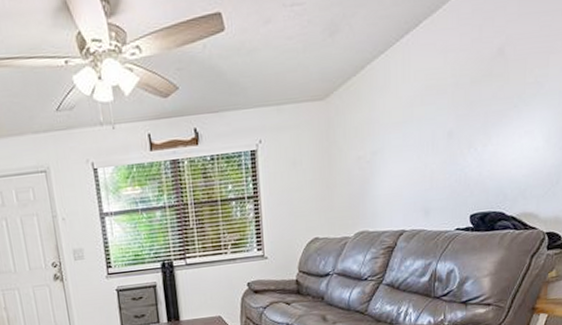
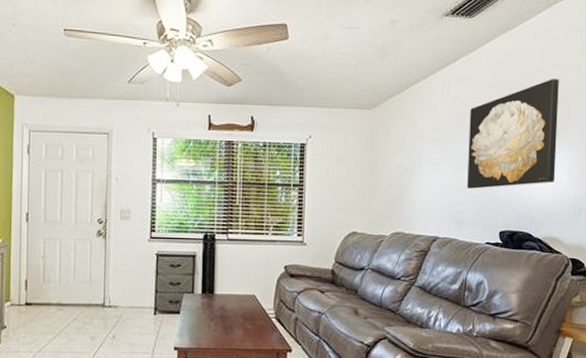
wall art: none [434,29,537,173] -> present [467,79,559,189]

